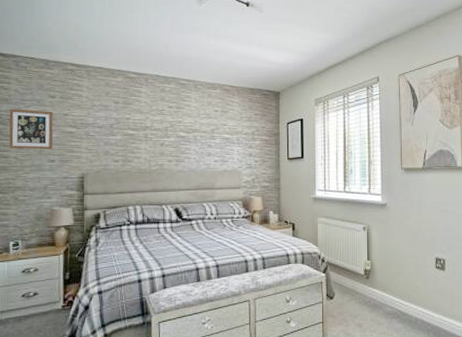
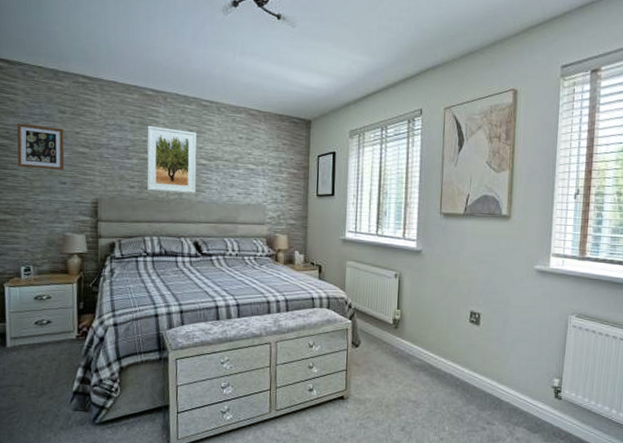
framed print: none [130,104,176,163] -> present [146,125,197,193]

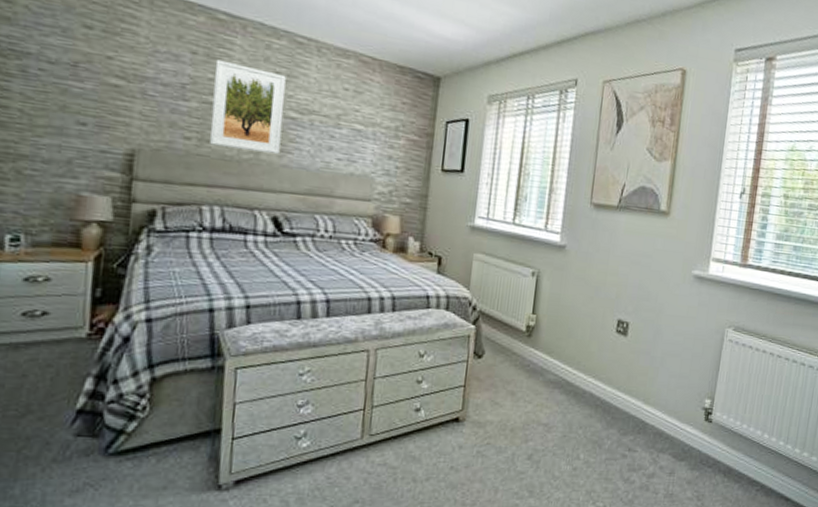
picture frame: present [16,123,65,170] -> none [9,34,89,107]

